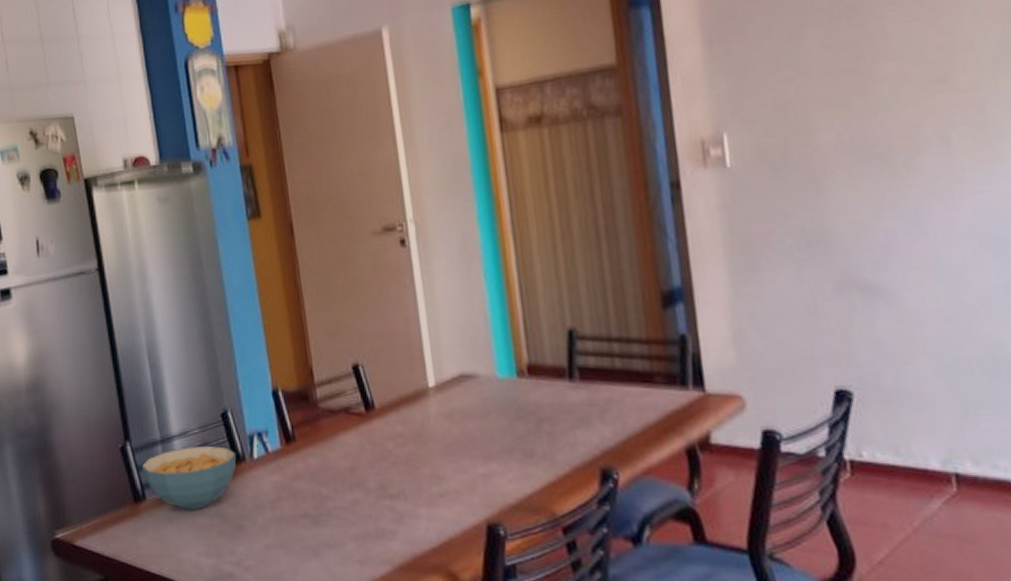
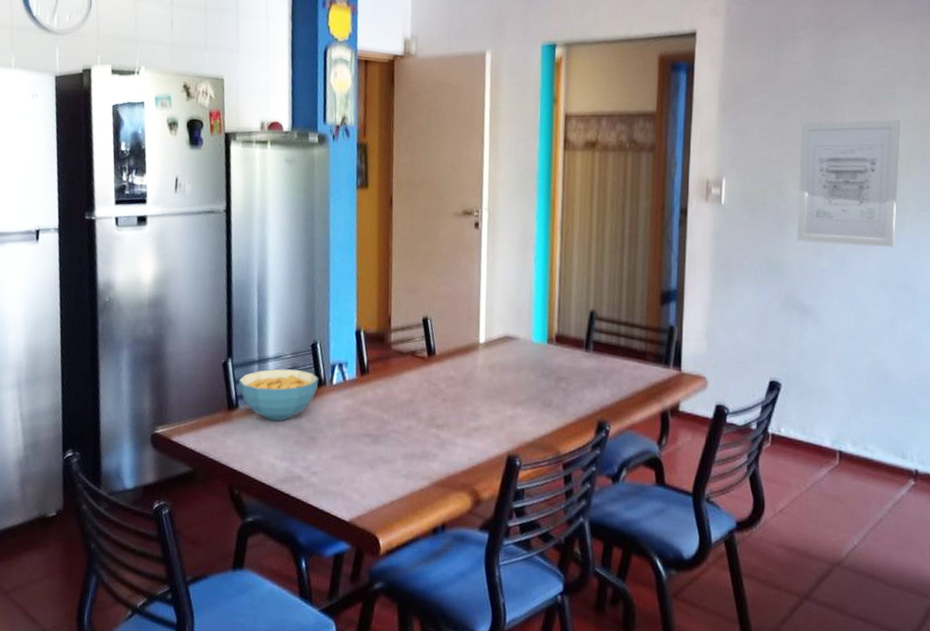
wall art: none [824,15,992,200] -> present [796,119,900,248]

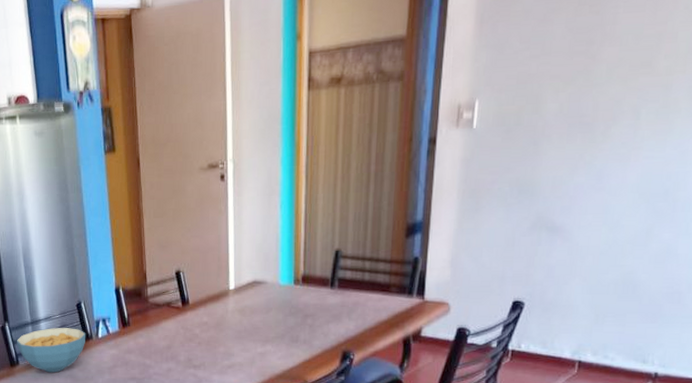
wall art: present [796,119,900,248] -> none [551,10,682,159]

